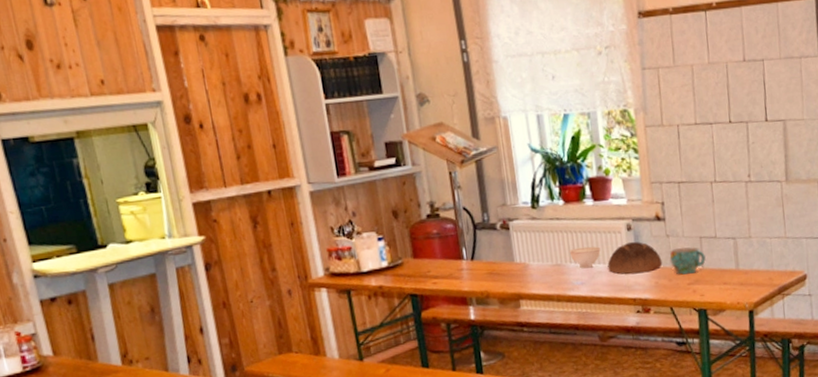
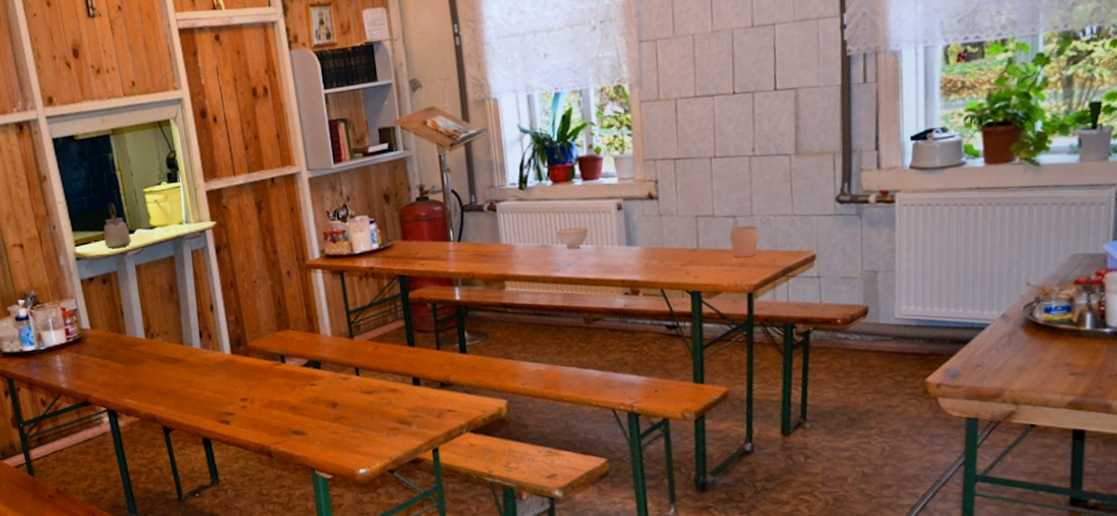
kettle: none [67,213,103,265] -> present [103,202,131,249]
bread: present [607,241,663,274] -> none [595,221,654,255]
cup: present [669,247,706,275] -> none [662,226,702,256]
cup: none [731,246,757,278] -> present [730,225,759,259]

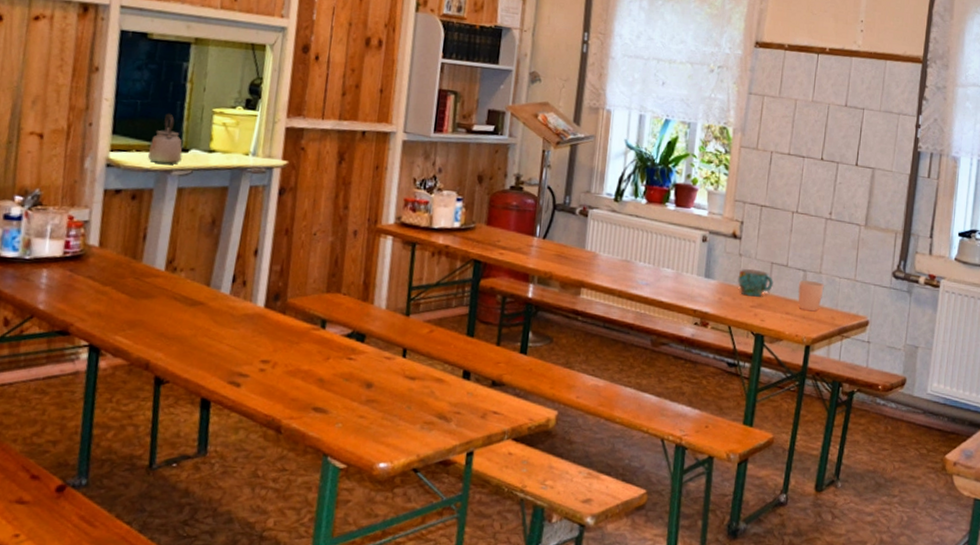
bowl: present [556,226,589,250] -> none [641,247,672,271]
cup: none [662,226,702,256] -> present [737,268,773,297]

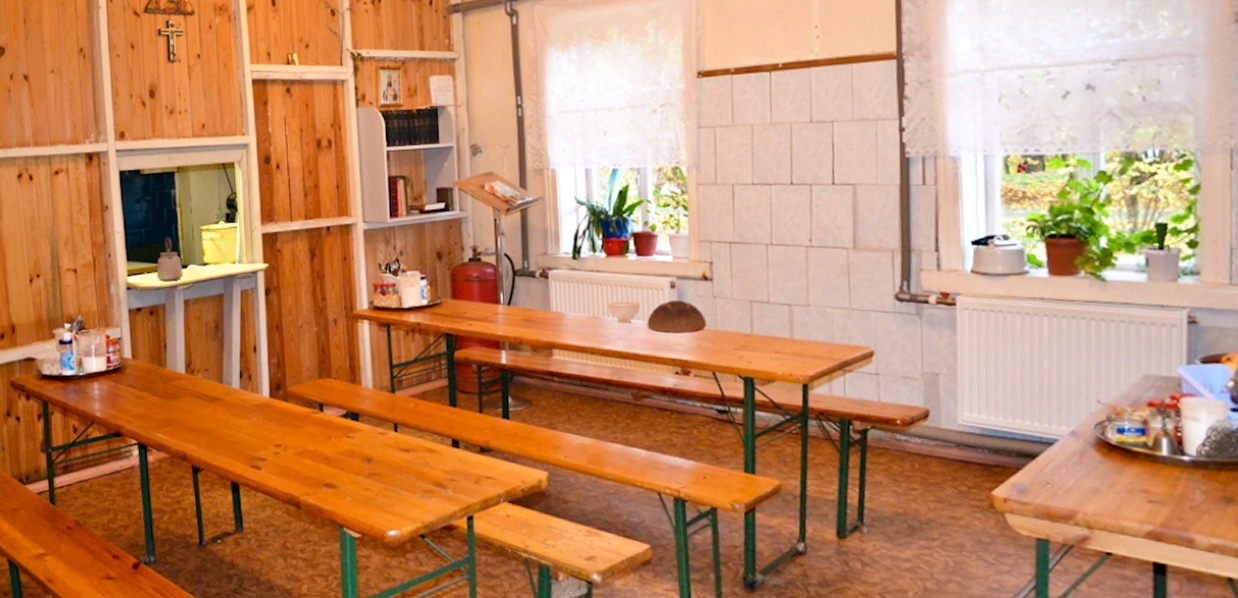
bowl: none [641,247,672,271] -> present [607,301,641,323]
bread: none [675,253,730,287] -> present [647,299,707,334]
cup: present [737,268,773,297] -> none [715,310,756,339]
cup: present [798,280,824,312] -> none [785,315,815,348]

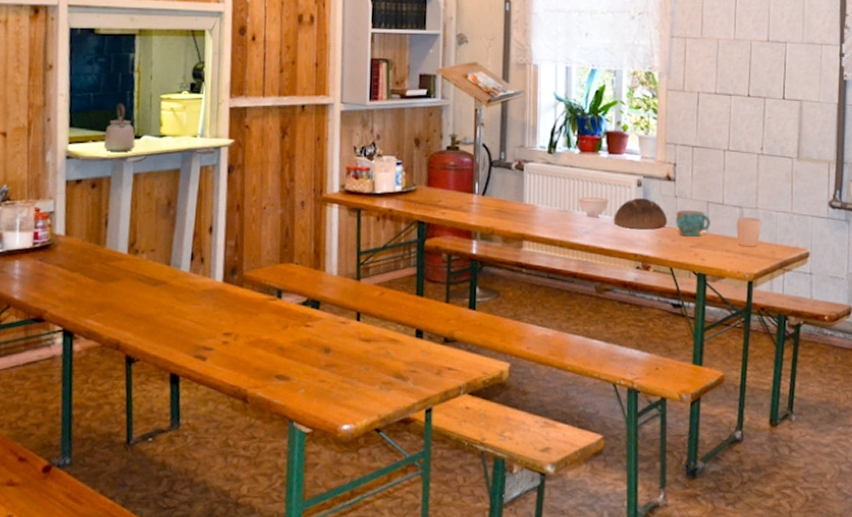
cup: none [715,310,756,339] -> present [675,209,711,237]
cup: none [785,315,815,348] -> present [736,217,762,247]

